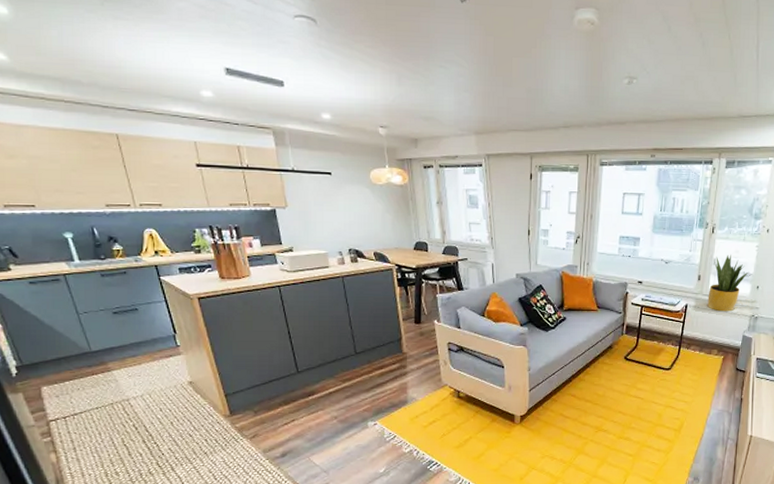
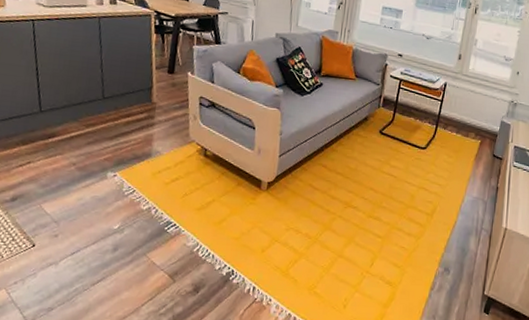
planter: present [707,255,749,312] -> none [467,37,510,95]

